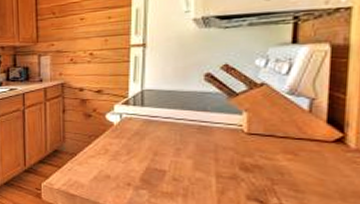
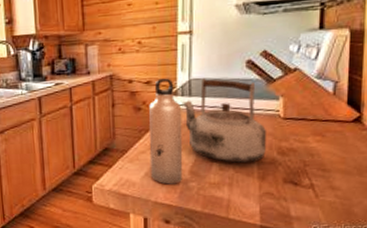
water bottle: none [98,88,134,190] -> present [148,78,183,185]
kettle: none [133,89,227,175] -> present [182,78,266,163]

